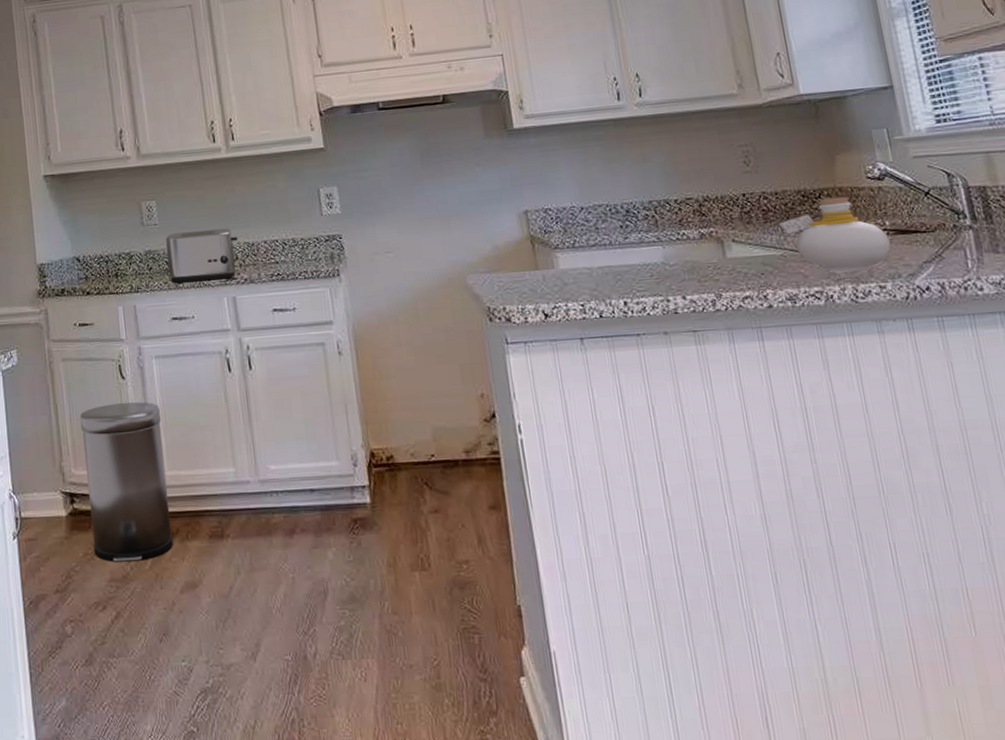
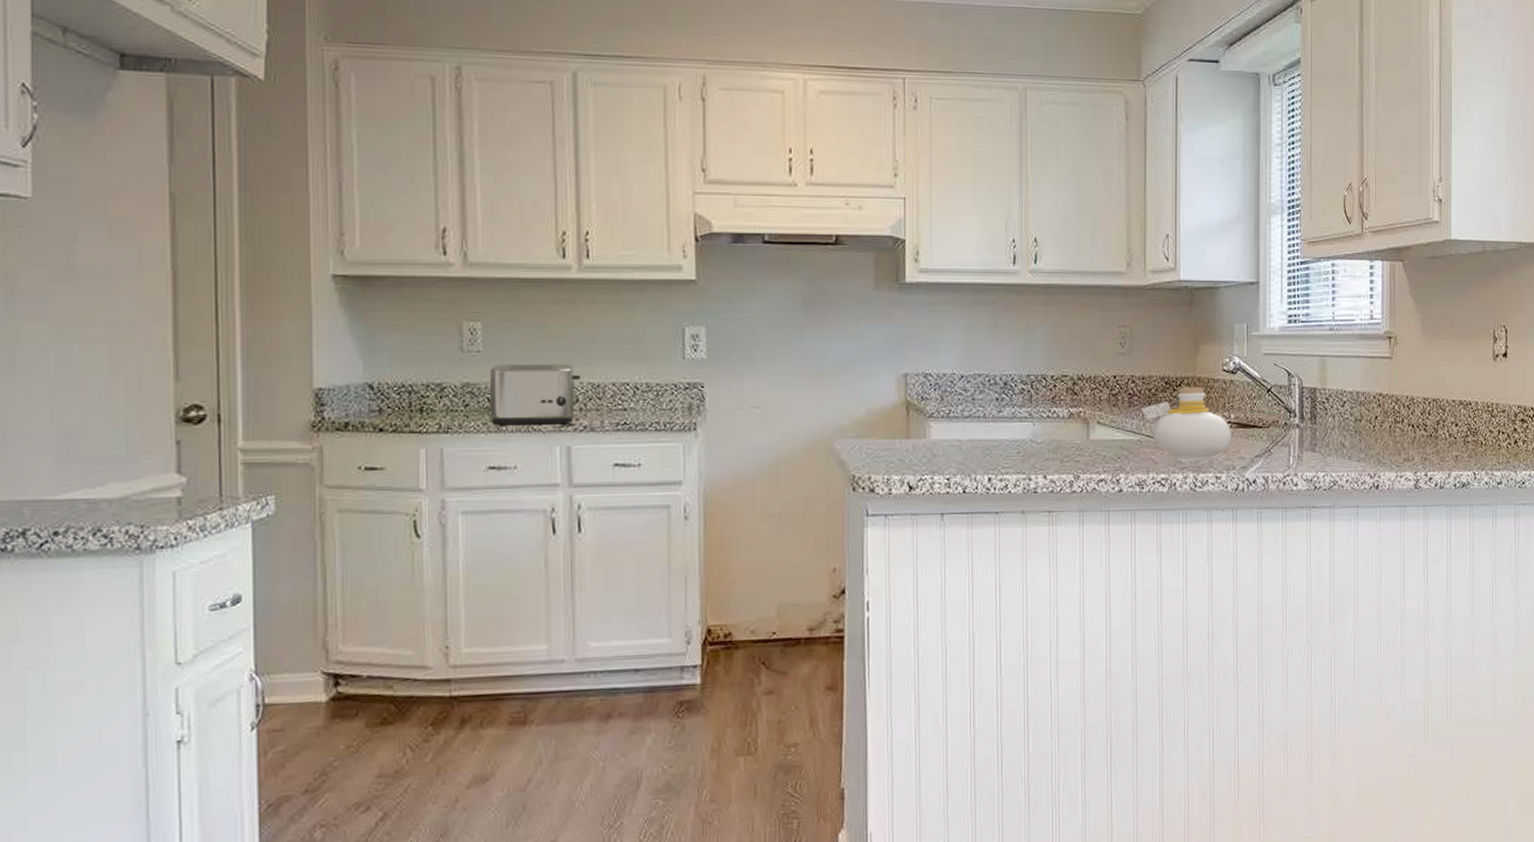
pedal bin: present [79,402,173,562] -> none [355,565,463,755]

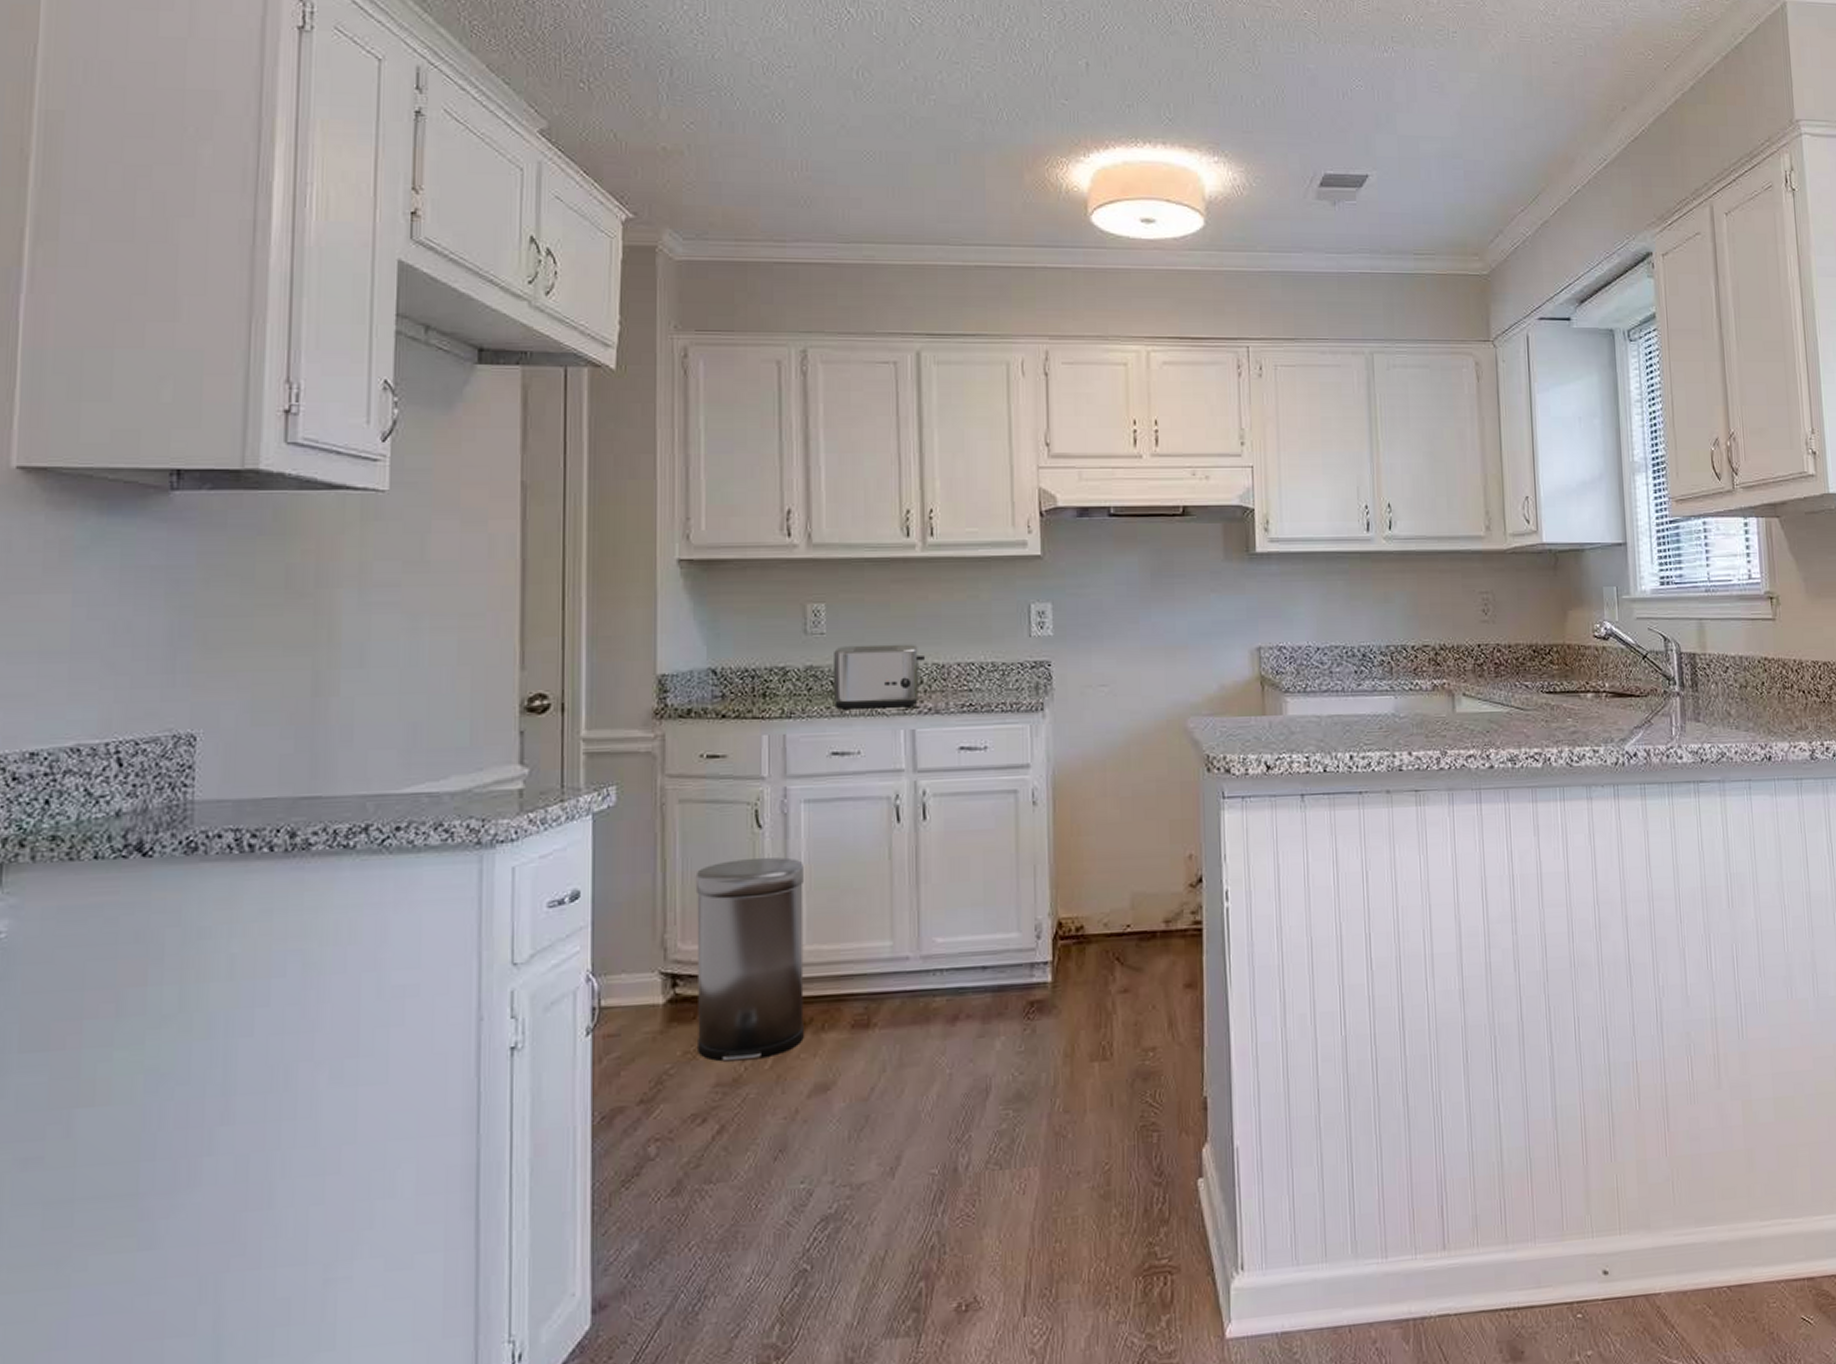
pedal bin: none [355,565,463,755] -> present [695,857,805,1062]
bottle: present [1141,387,1231,461] -> none [1509,654,1607,734]

